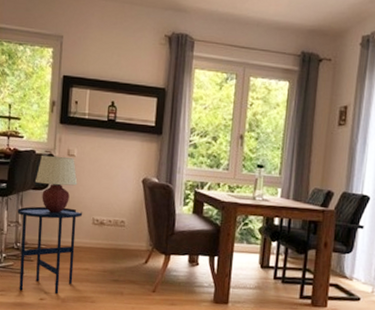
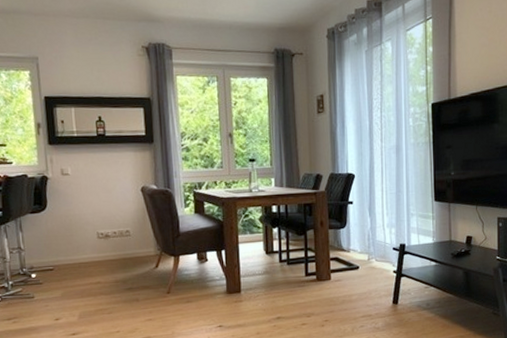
side table: present [17,206,83,293] -> none [17,226,87,315]
table lamp: present [35,155,78,213] -> none [32,177,76,233]

